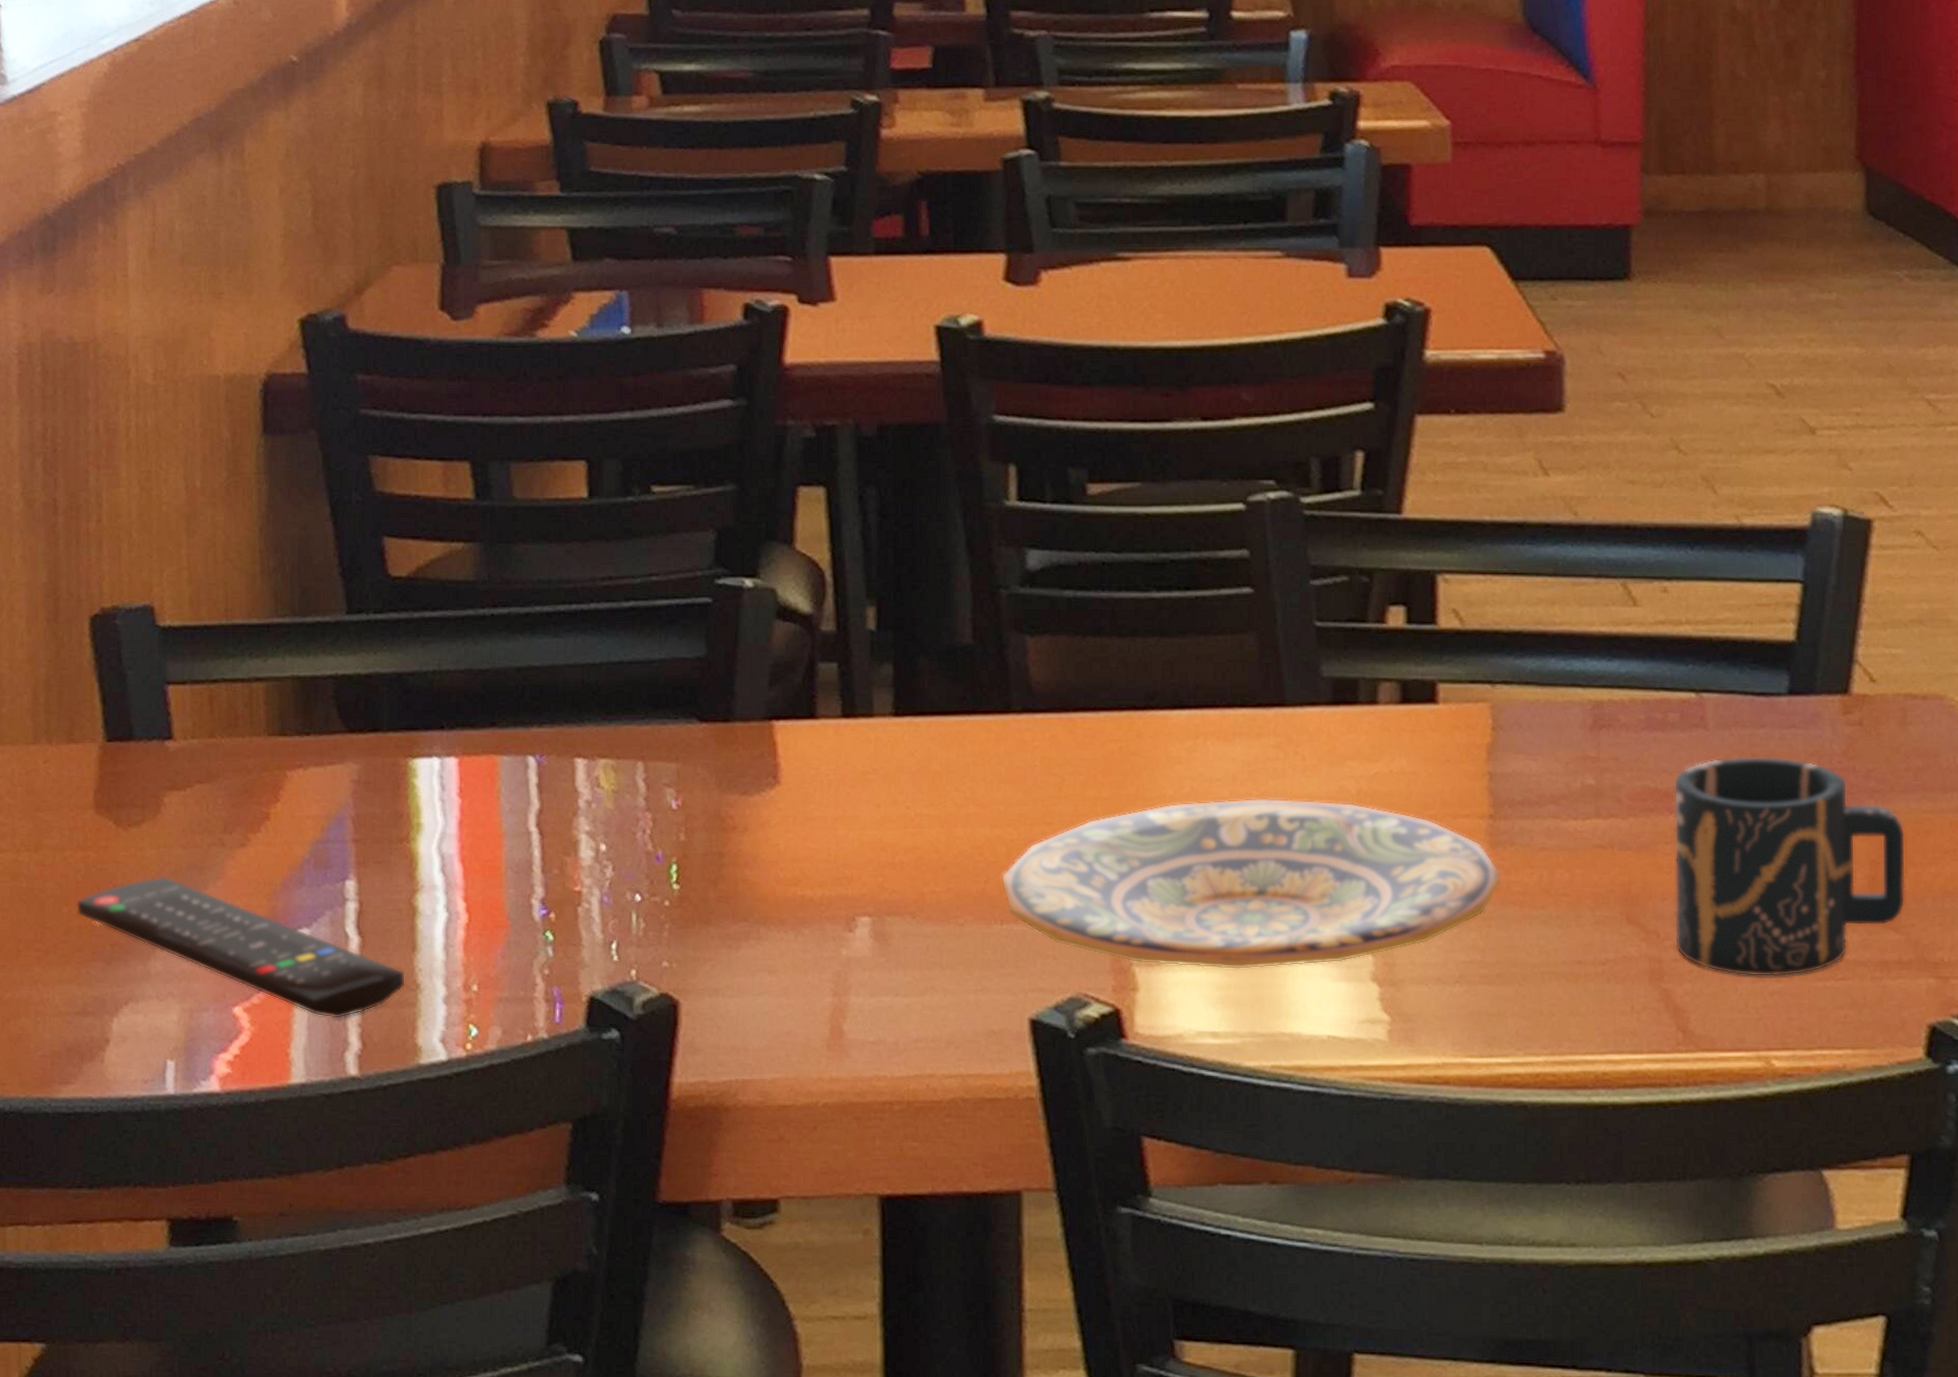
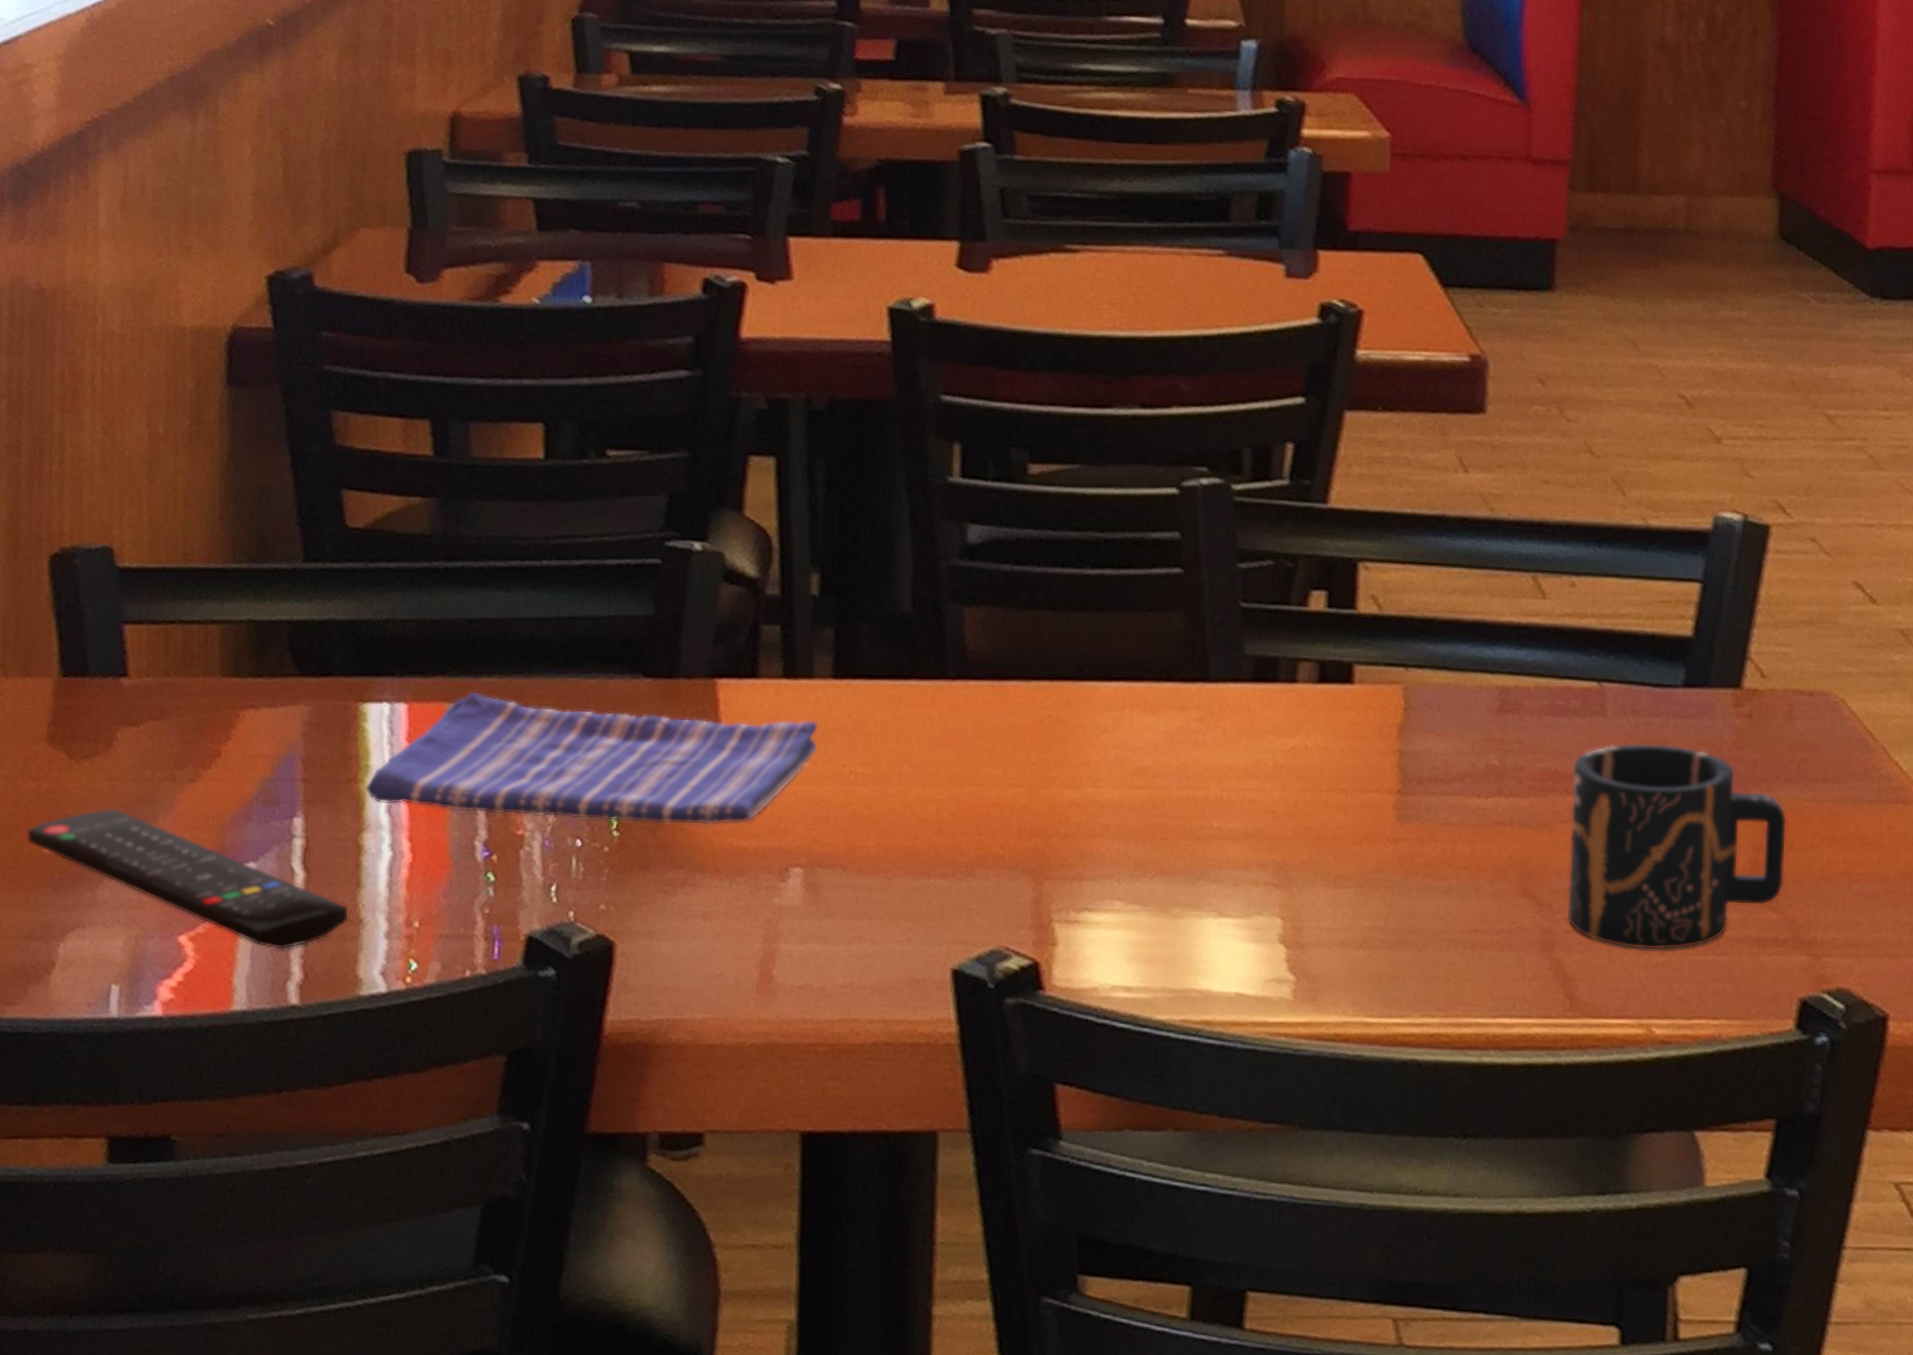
dish towel: none [418,742,881,875] -> present [365,690,818,826]
plate: present [1001,797,1502,970] -> none [930,766,1407,929]

